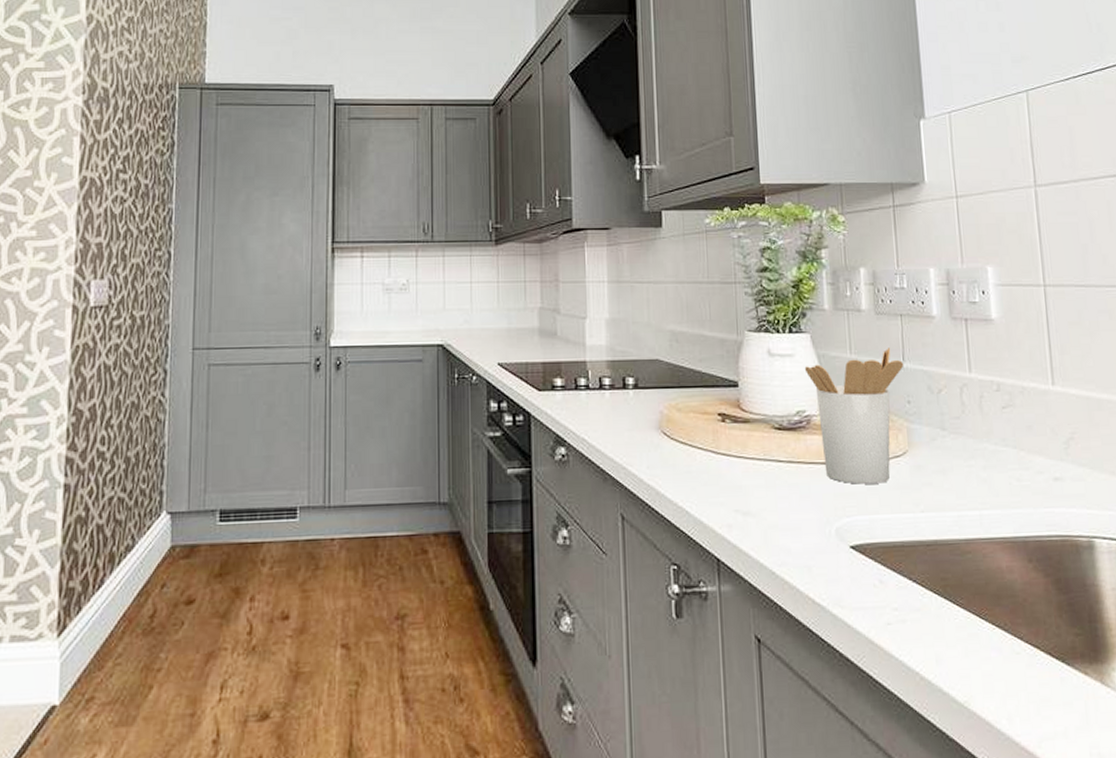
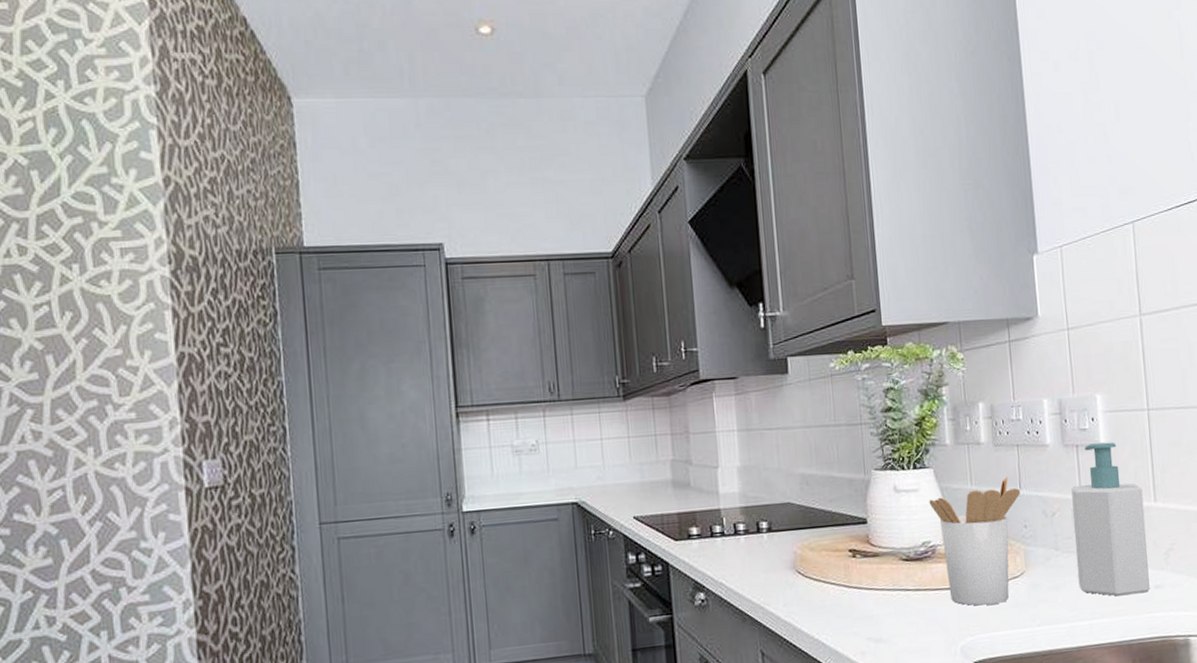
soap bottle: none [959,317,1048,486] -> present [1071,442,1150,597]

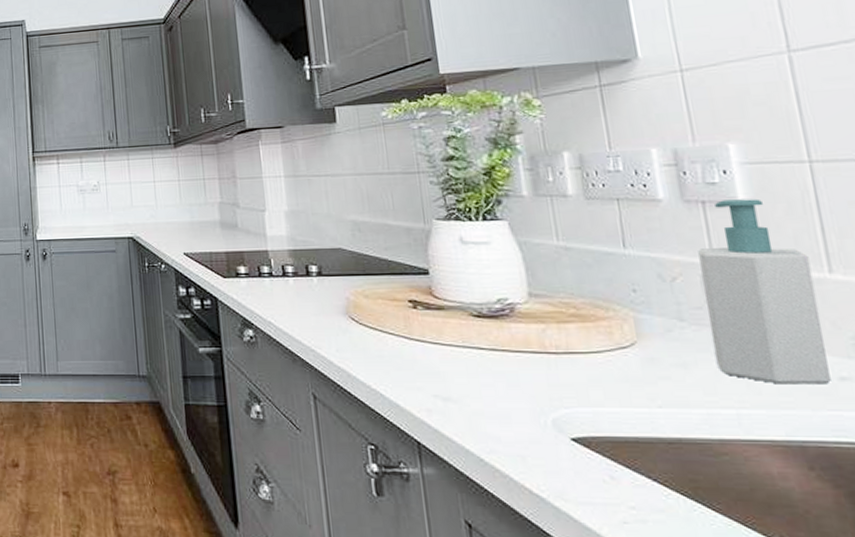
utensil holder: present [929,477,1021,606] -> none [503,234,626,375]

